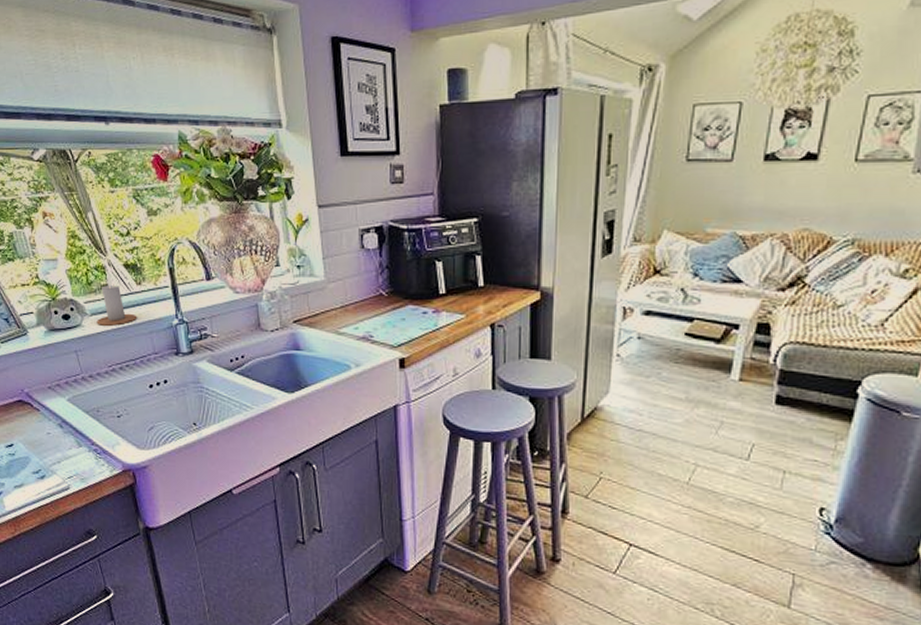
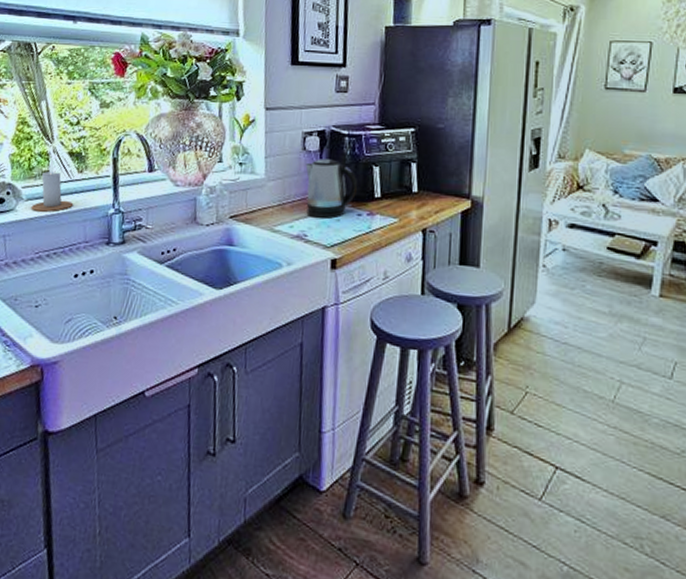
kettle: none [365,256,422,318] -> present [305,158,358,219]

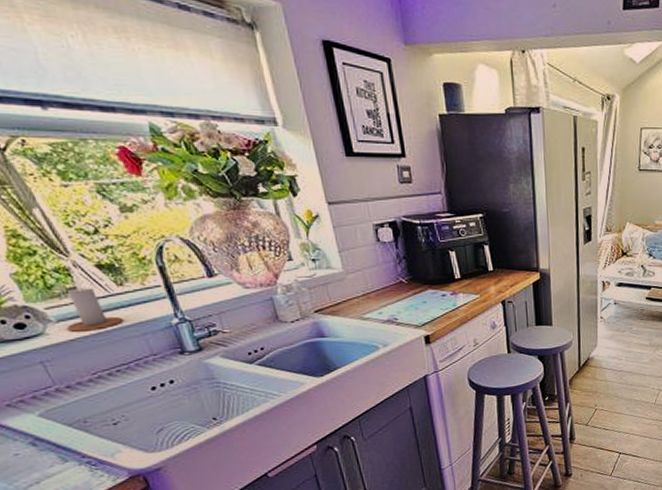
kettle: present [305,158,358,219] -> none [383,248,438,302]

